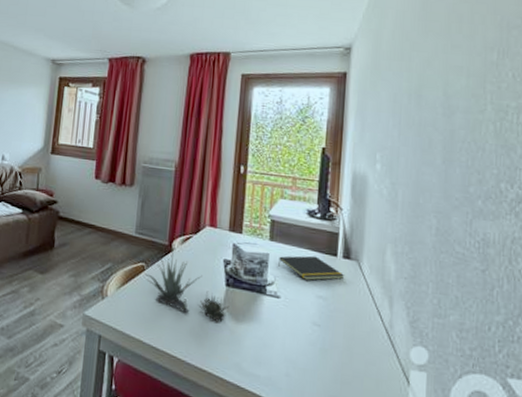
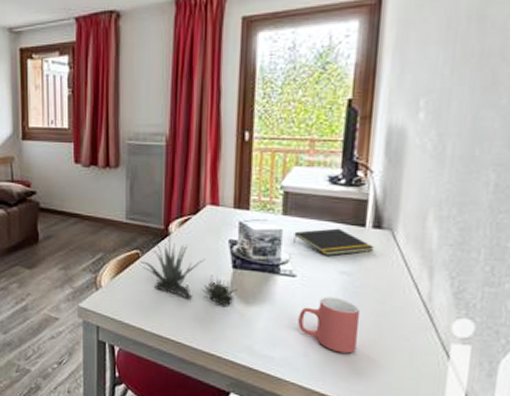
mug: none [281,318,333,375] -> present [298,297,359,354]

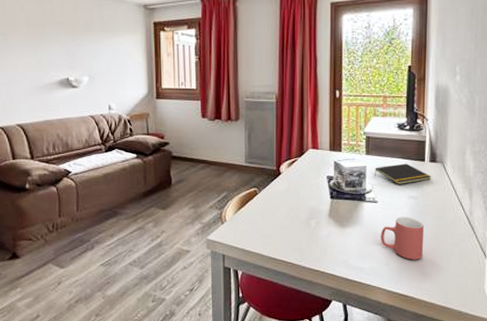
succulent plant: present [141,227,238,306] -> none [258,168,335,230]

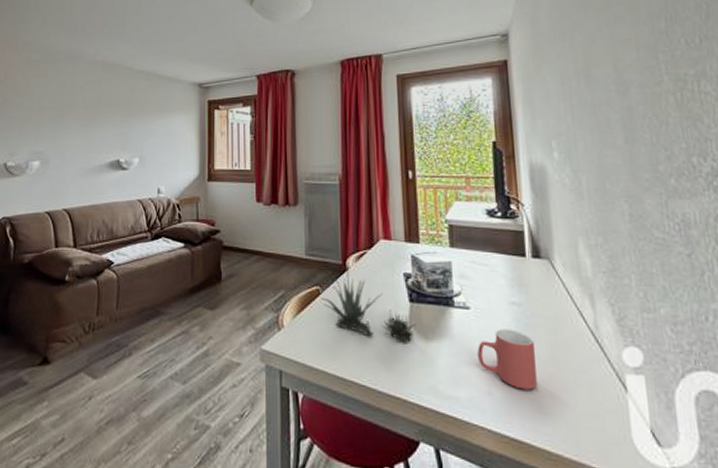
succulent plant: none [258,168,335,230] -> present [321,262,416,343]
notepad: present [375,163,432,184] -> none [462,259,538,286]

